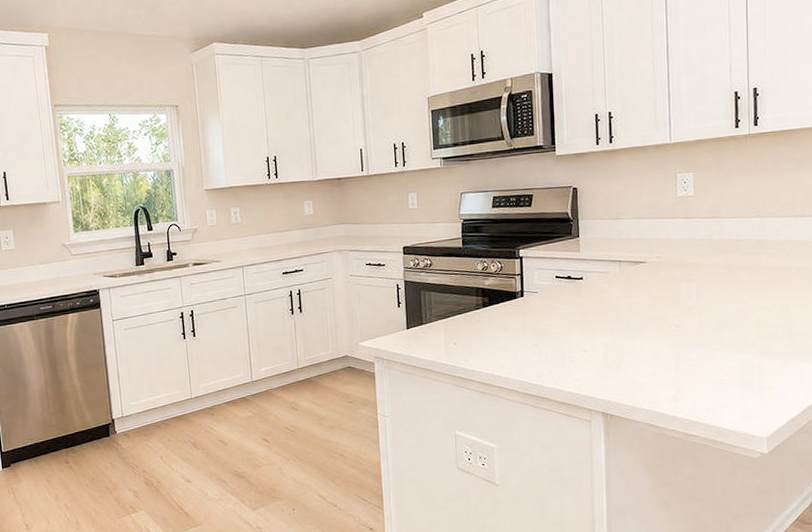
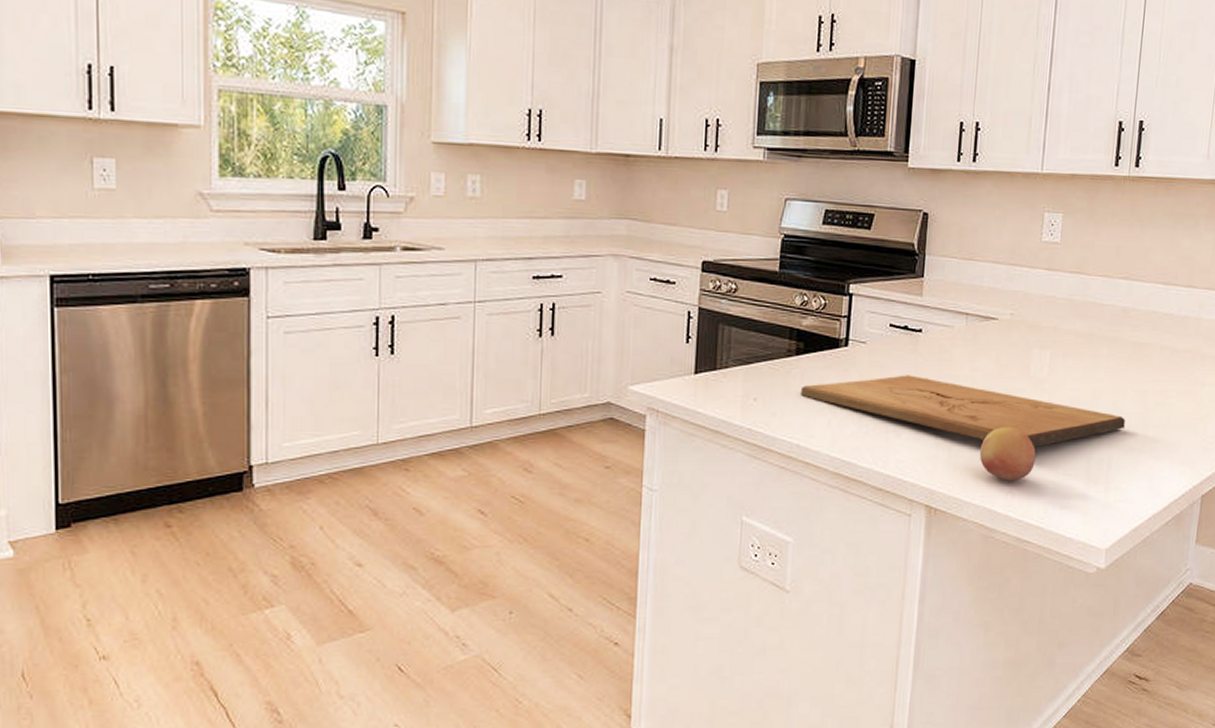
cutting board: none [489,313,771,360] -> present [799,375,1125,447]
fruit: none [643,345,693,389] -> present [979,426,1036,480]

